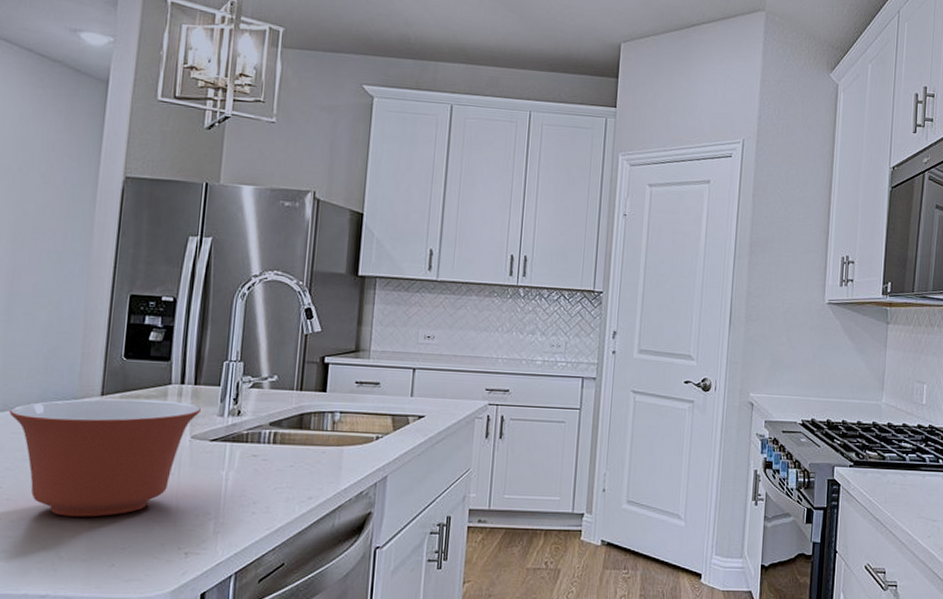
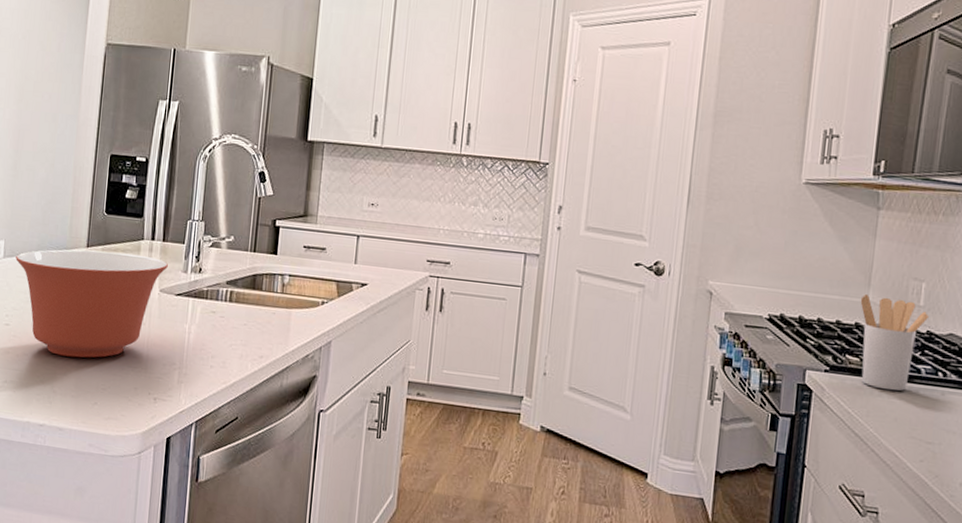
utensil holder: none [876,396,931,479] -> present [860,293,930,391]

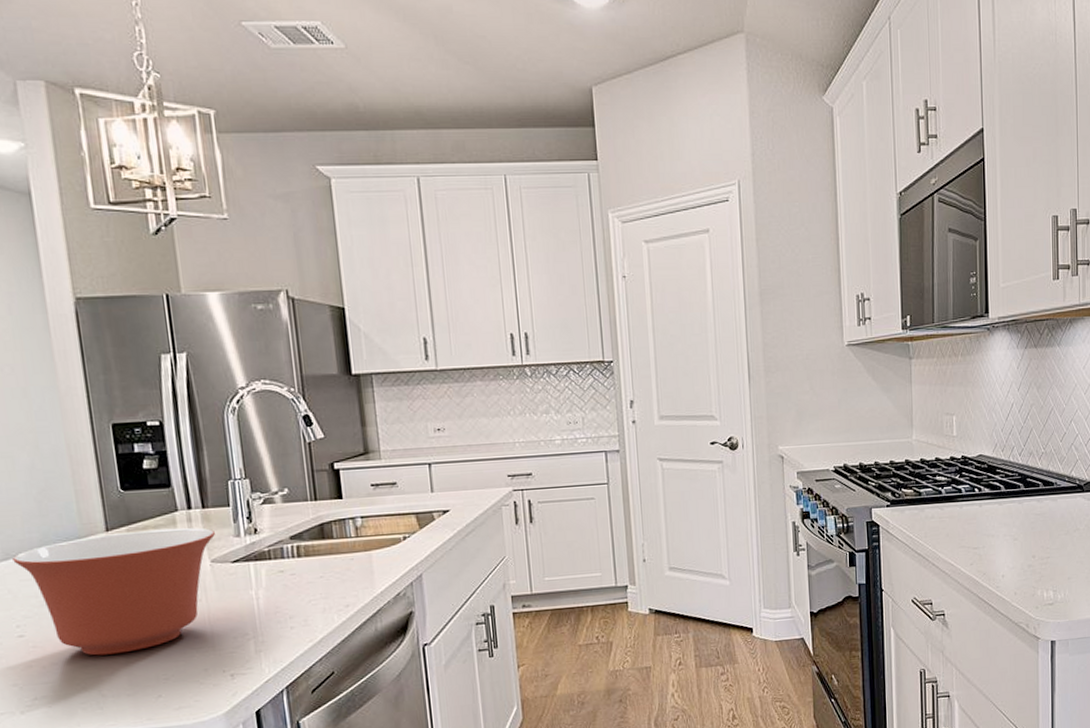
utensil holder: present [860,293,930,391] -> none [906,433,962,512]

